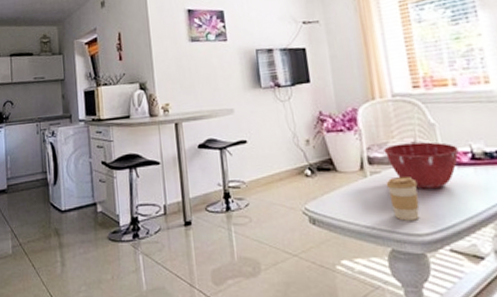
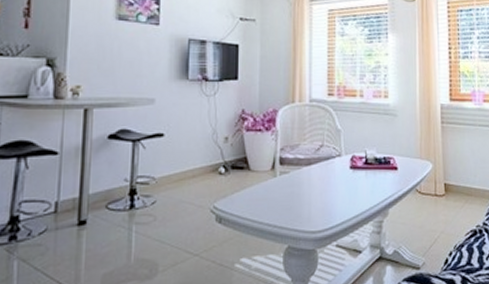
mixing bowl: present [383,142,459,189] -> none [295,146,356,190]
coffee cup: present [385,177,420,221] -> none [292,178,319,219]

